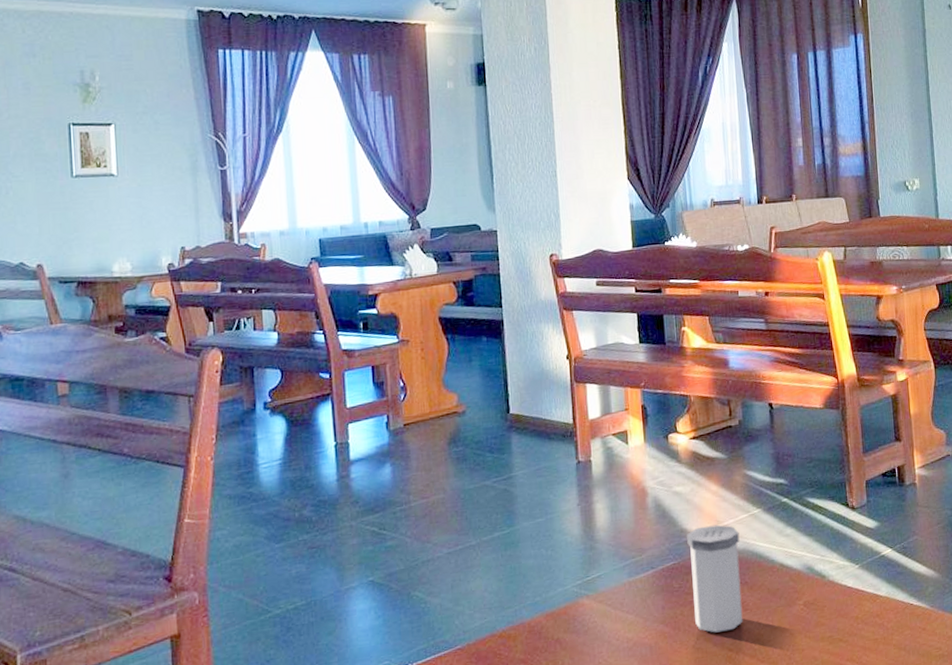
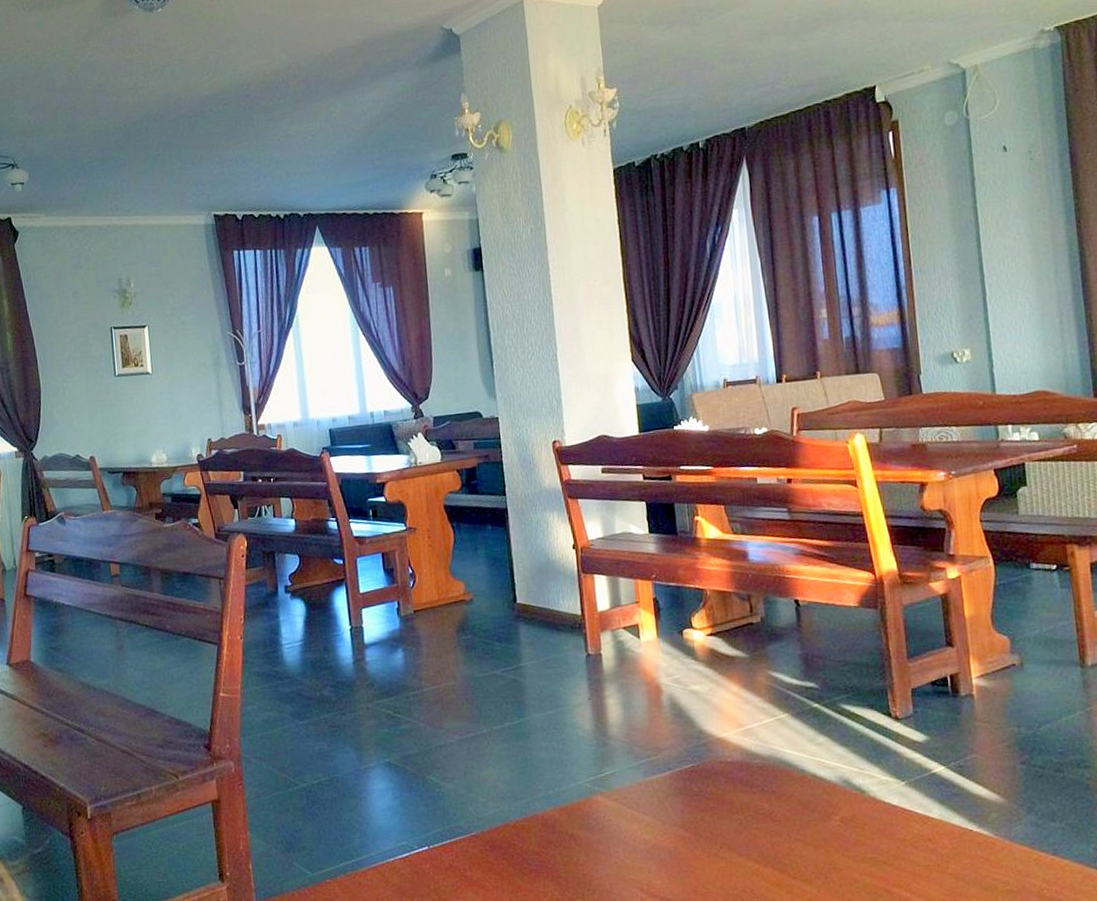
salt shaker: present [687,524,743,633] -> none [706,728,771,843]

